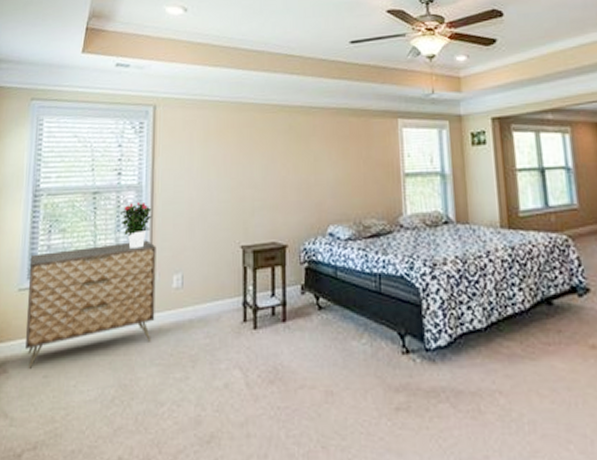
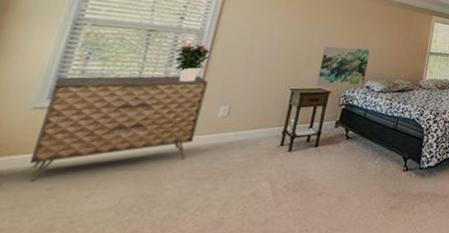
wall art: none [268,180,326,241] -> present [316,46,371,88]

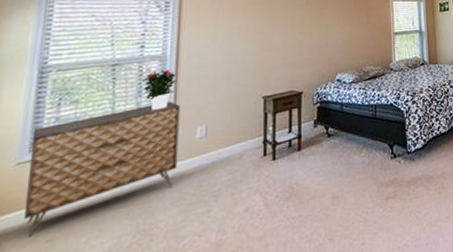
wall art: present [316,46,371,88] -> none [287,41,335,90]

